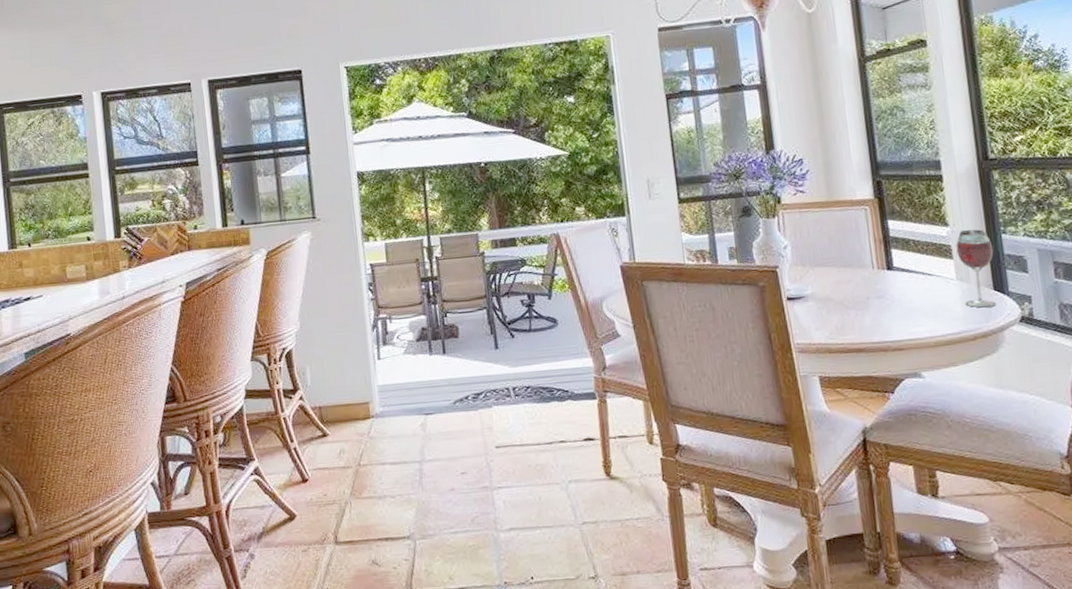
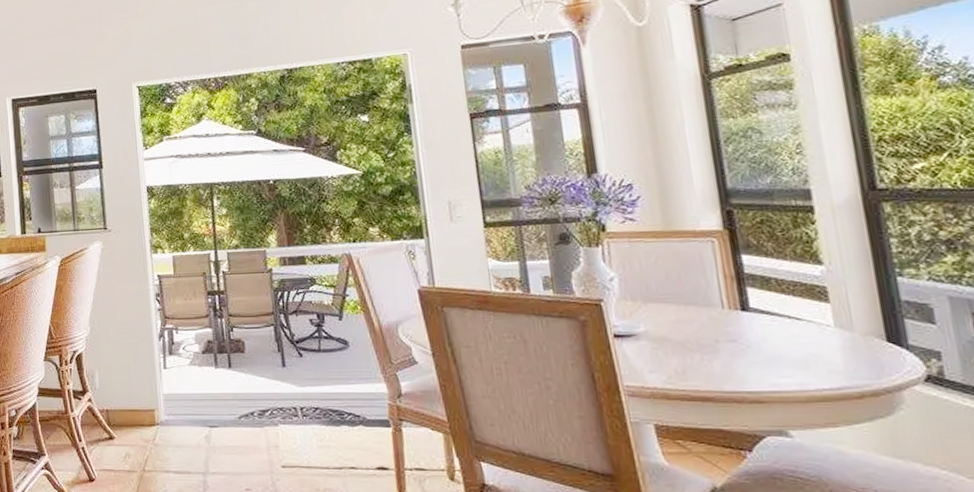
wineglass: present [955,229,997,308] -> none [833,270,891,361]

